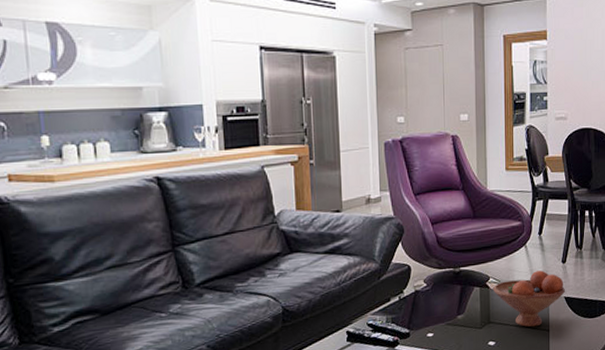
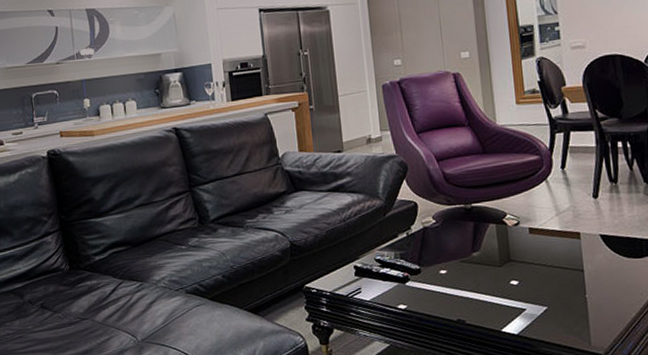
fruit bowl: present [493,270,565,327] -> none [512,206,600,267]

